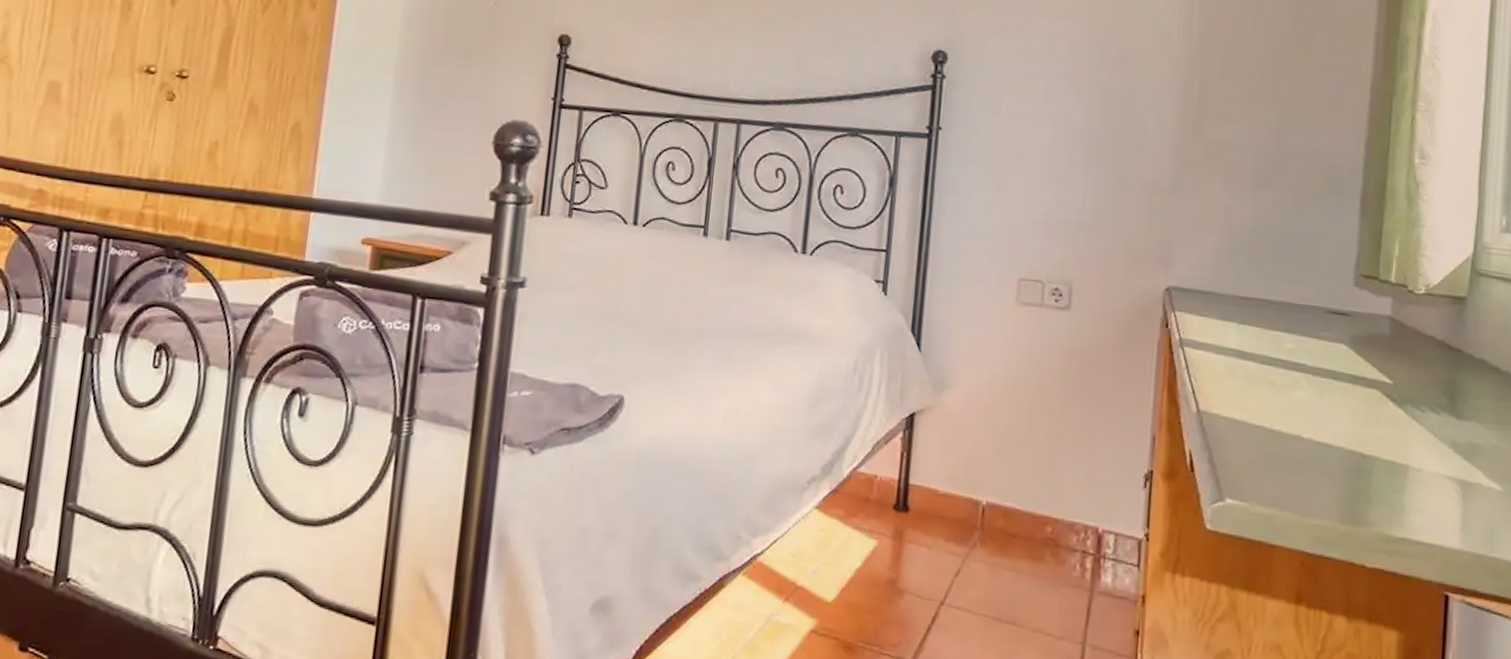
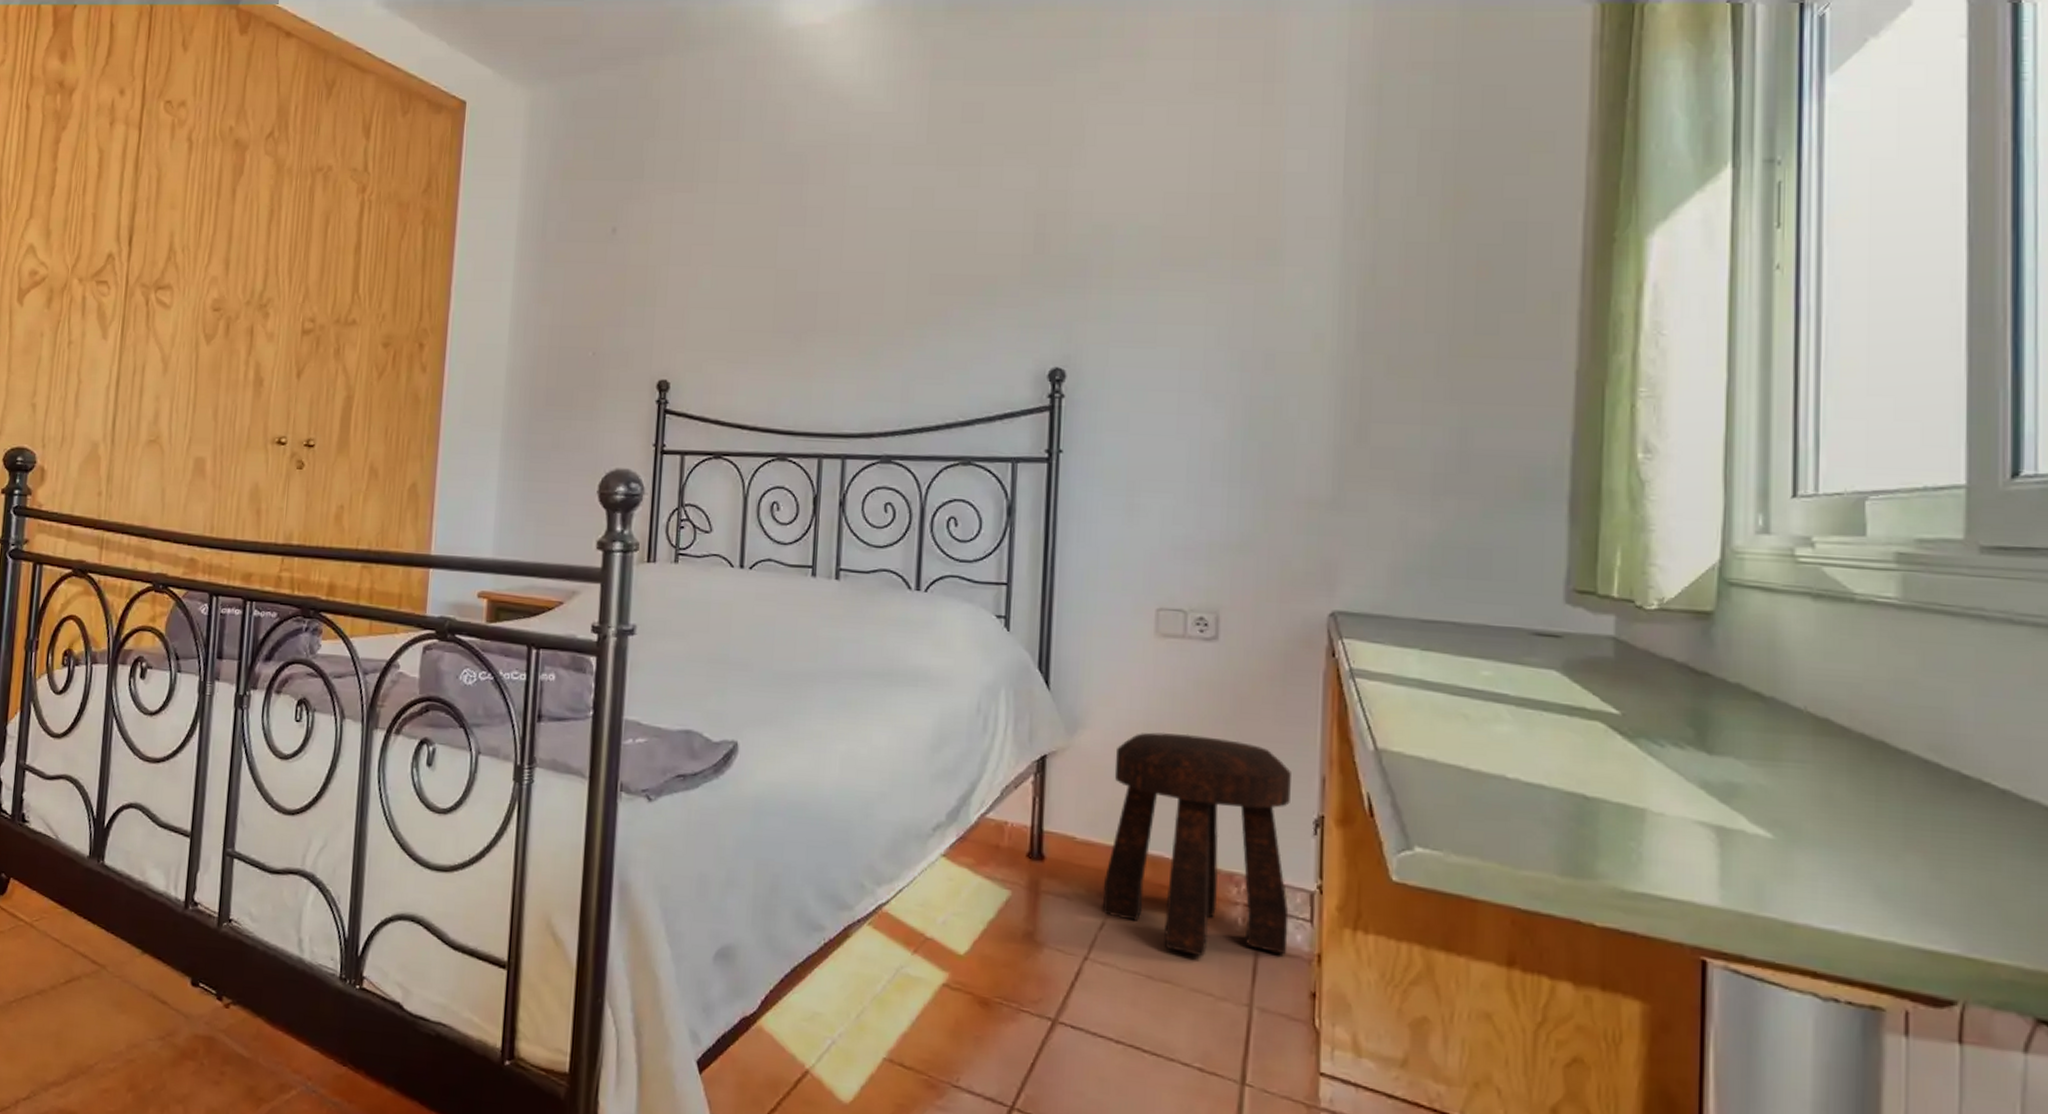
stool: none [958,393,1127,600] -> present [1102,732,1291,957]

